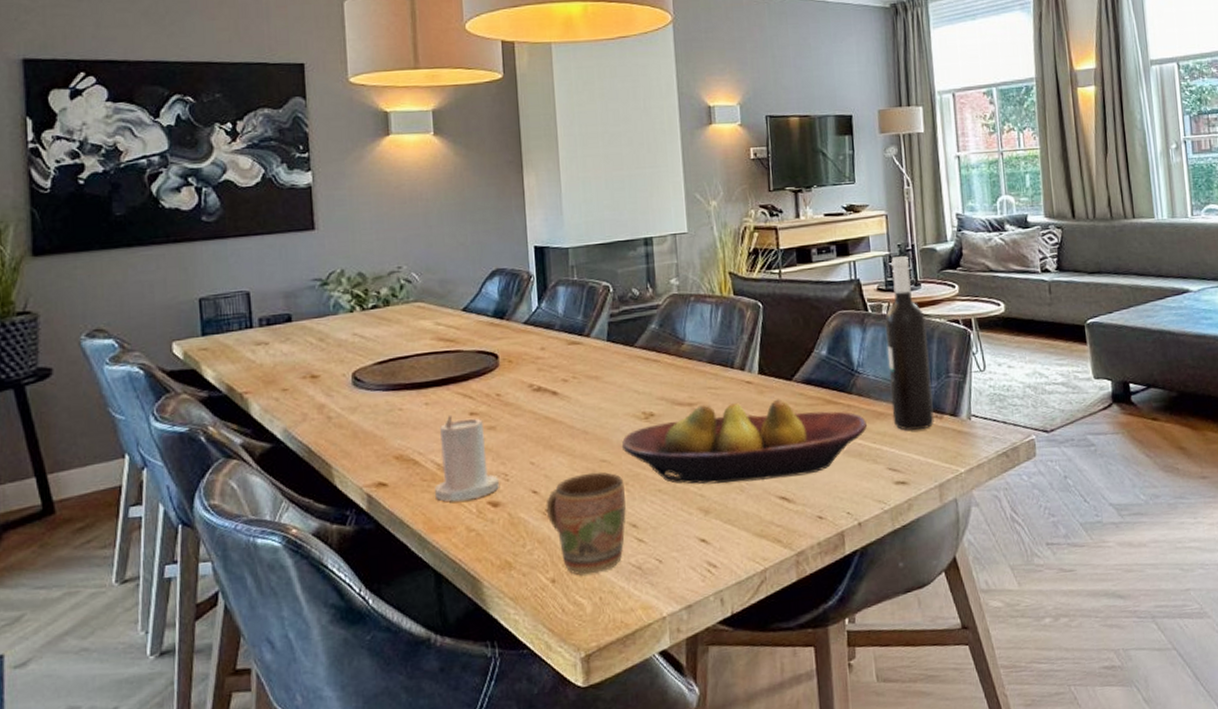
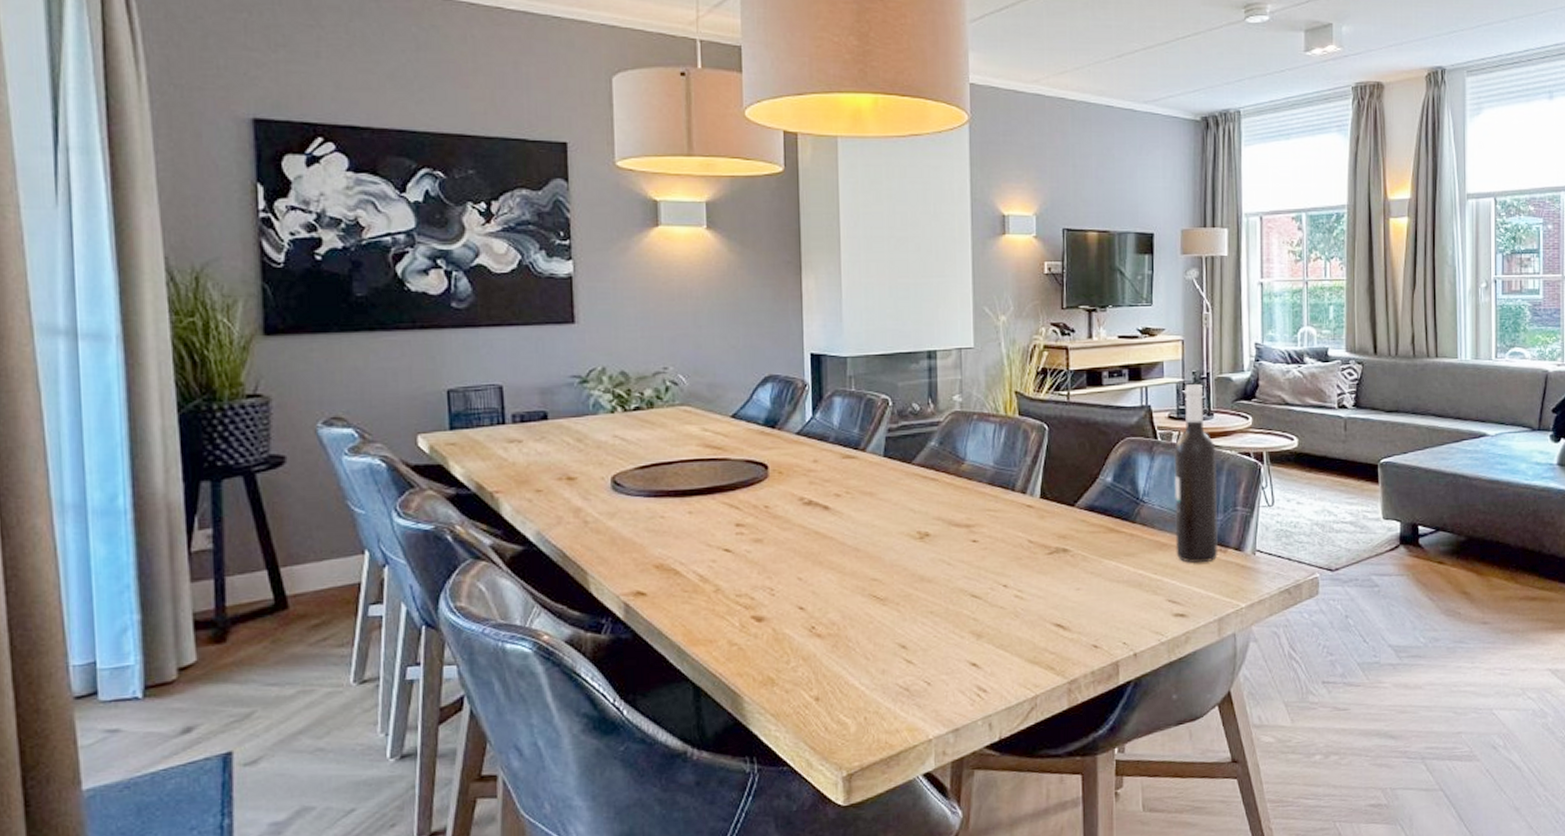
candle: present [435,414,499,502] -> none [696,525,764,615]
mug: present [546,472,627,576] -> none [812,591,897,695]
fruit bowl: present [621,399,868,485] -> none [894,525,1150,608]

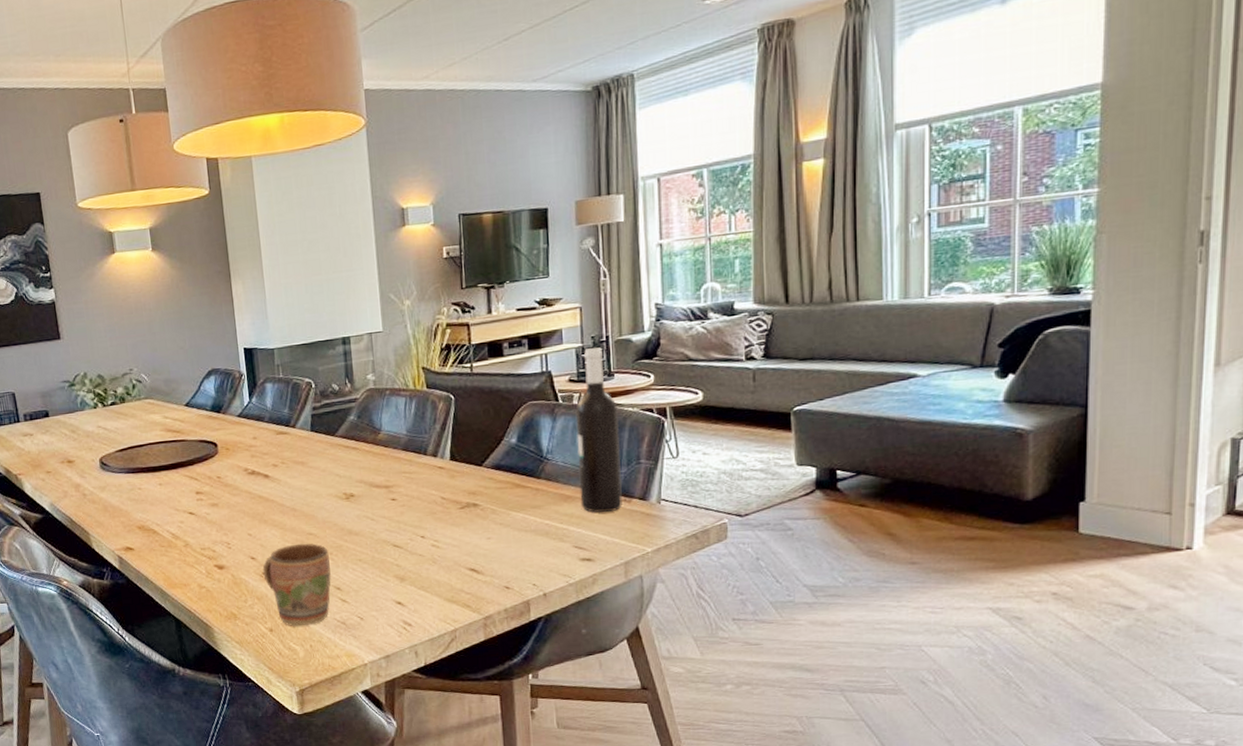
mug: none [812,591,897,695] -> present [262,543,332,627]

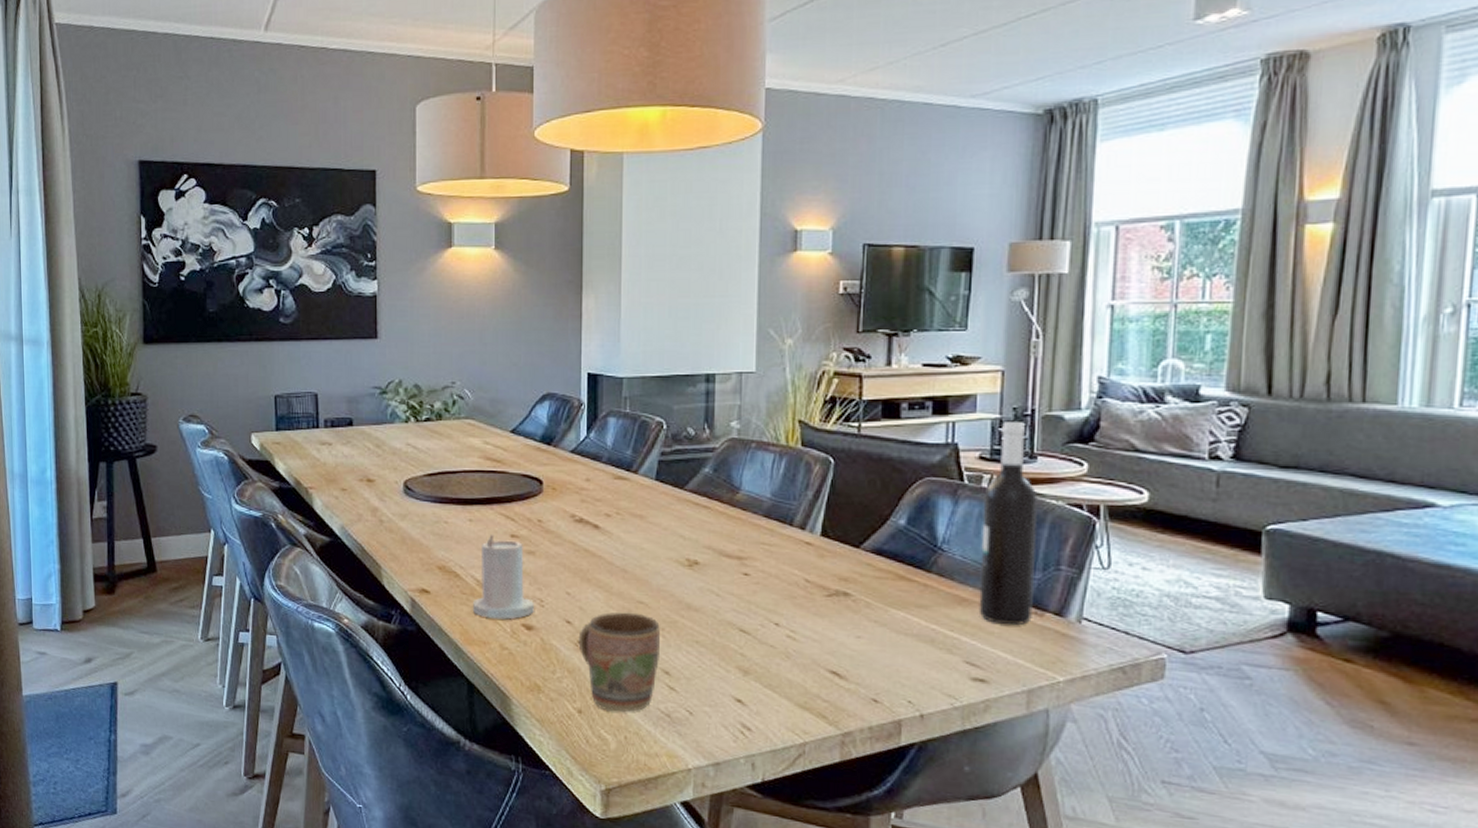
candle: none [171,493,223,564] -> present [473,534,534,619]

